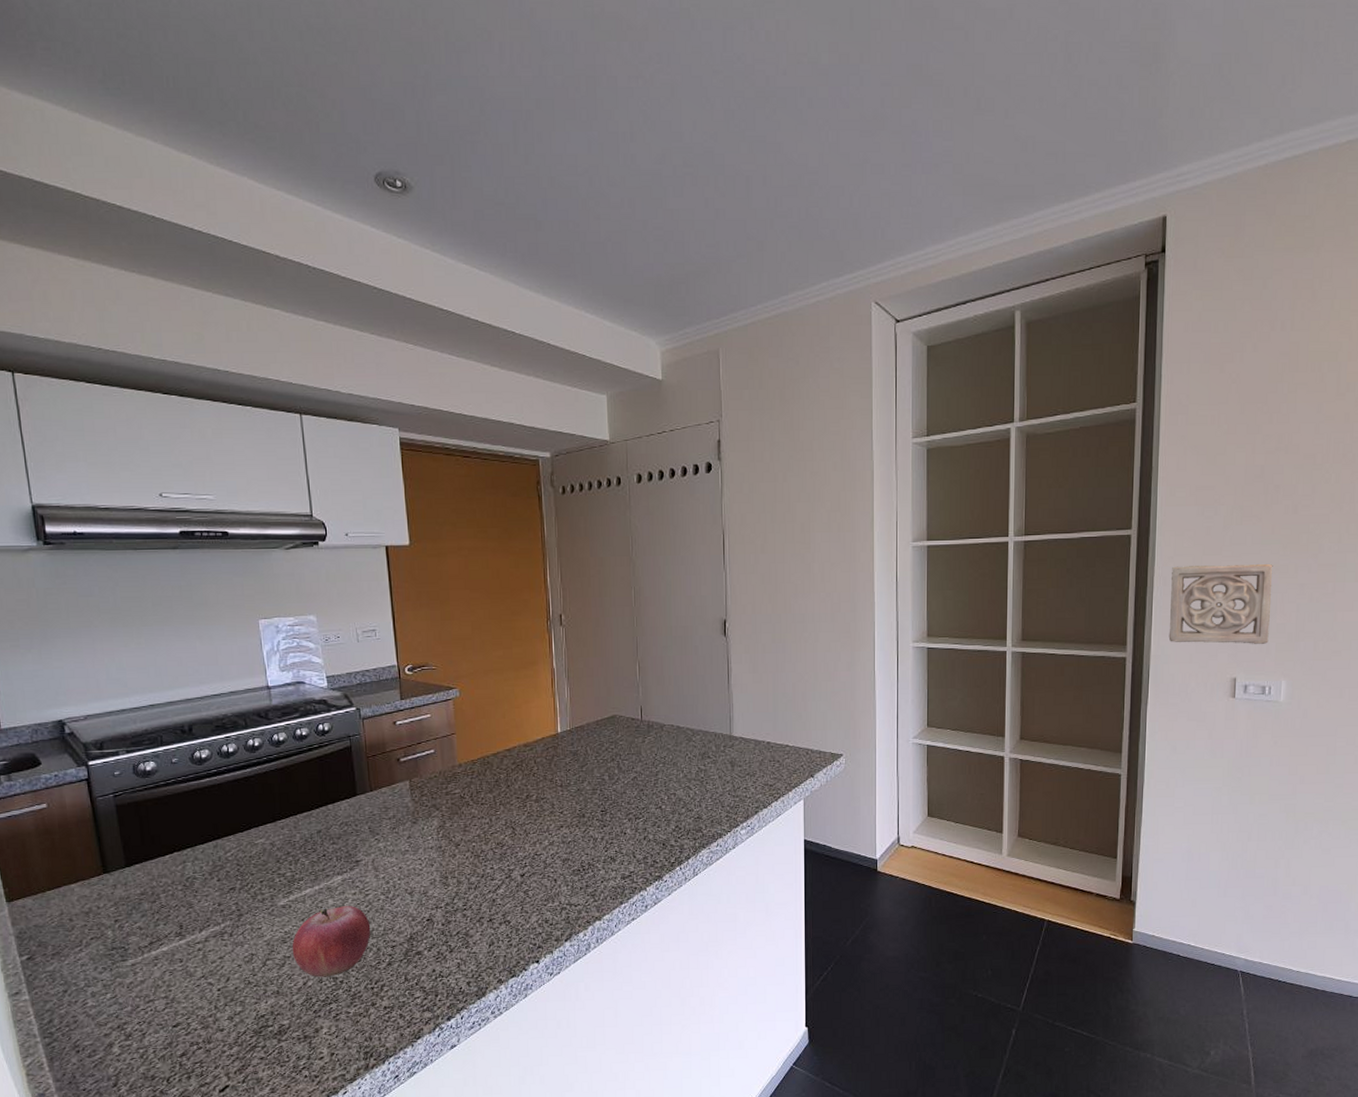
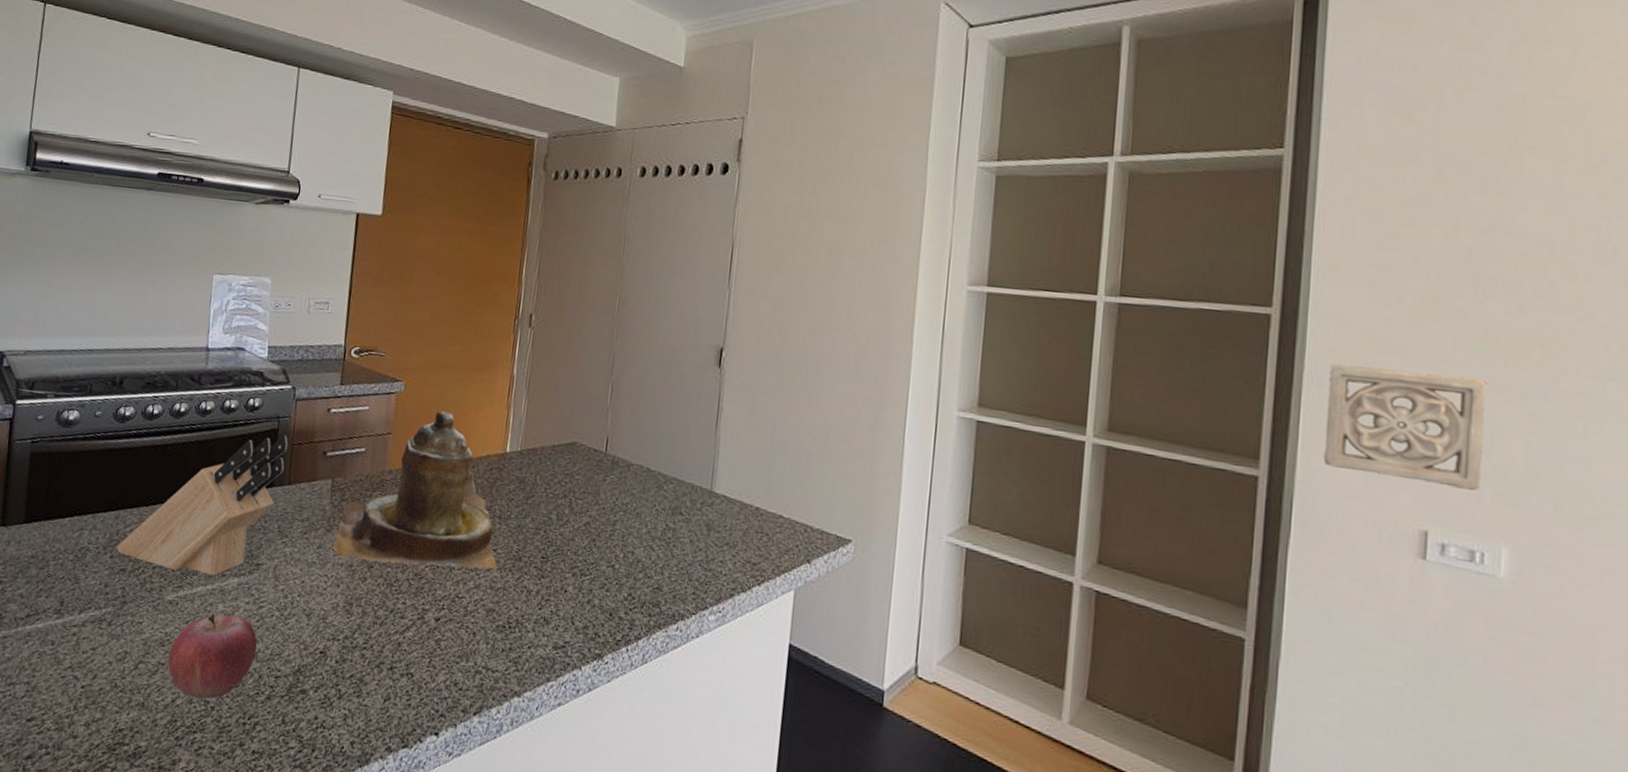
knife block: none [221,750,365,881] -> present [116,435,289,577]
teapot: none [421,708,565,843] -> present [333,411,497,569]

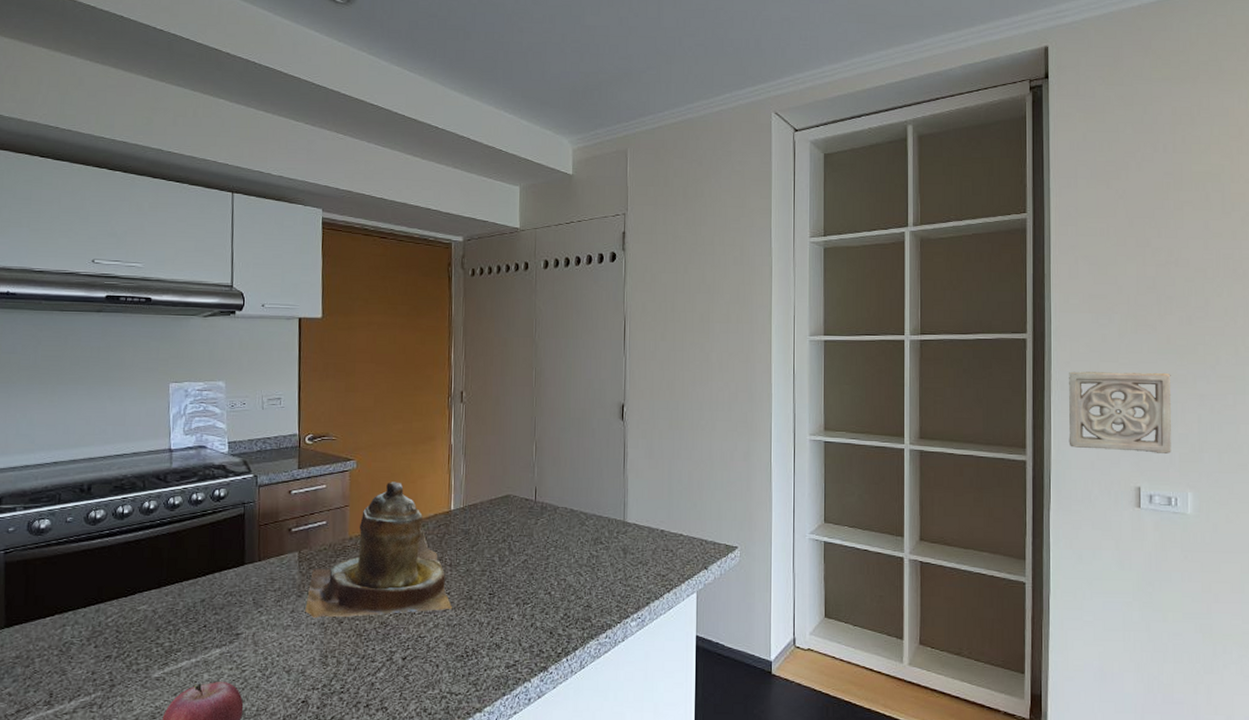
knife block: present [116,435,289,577] -> none [100,518,256,651]

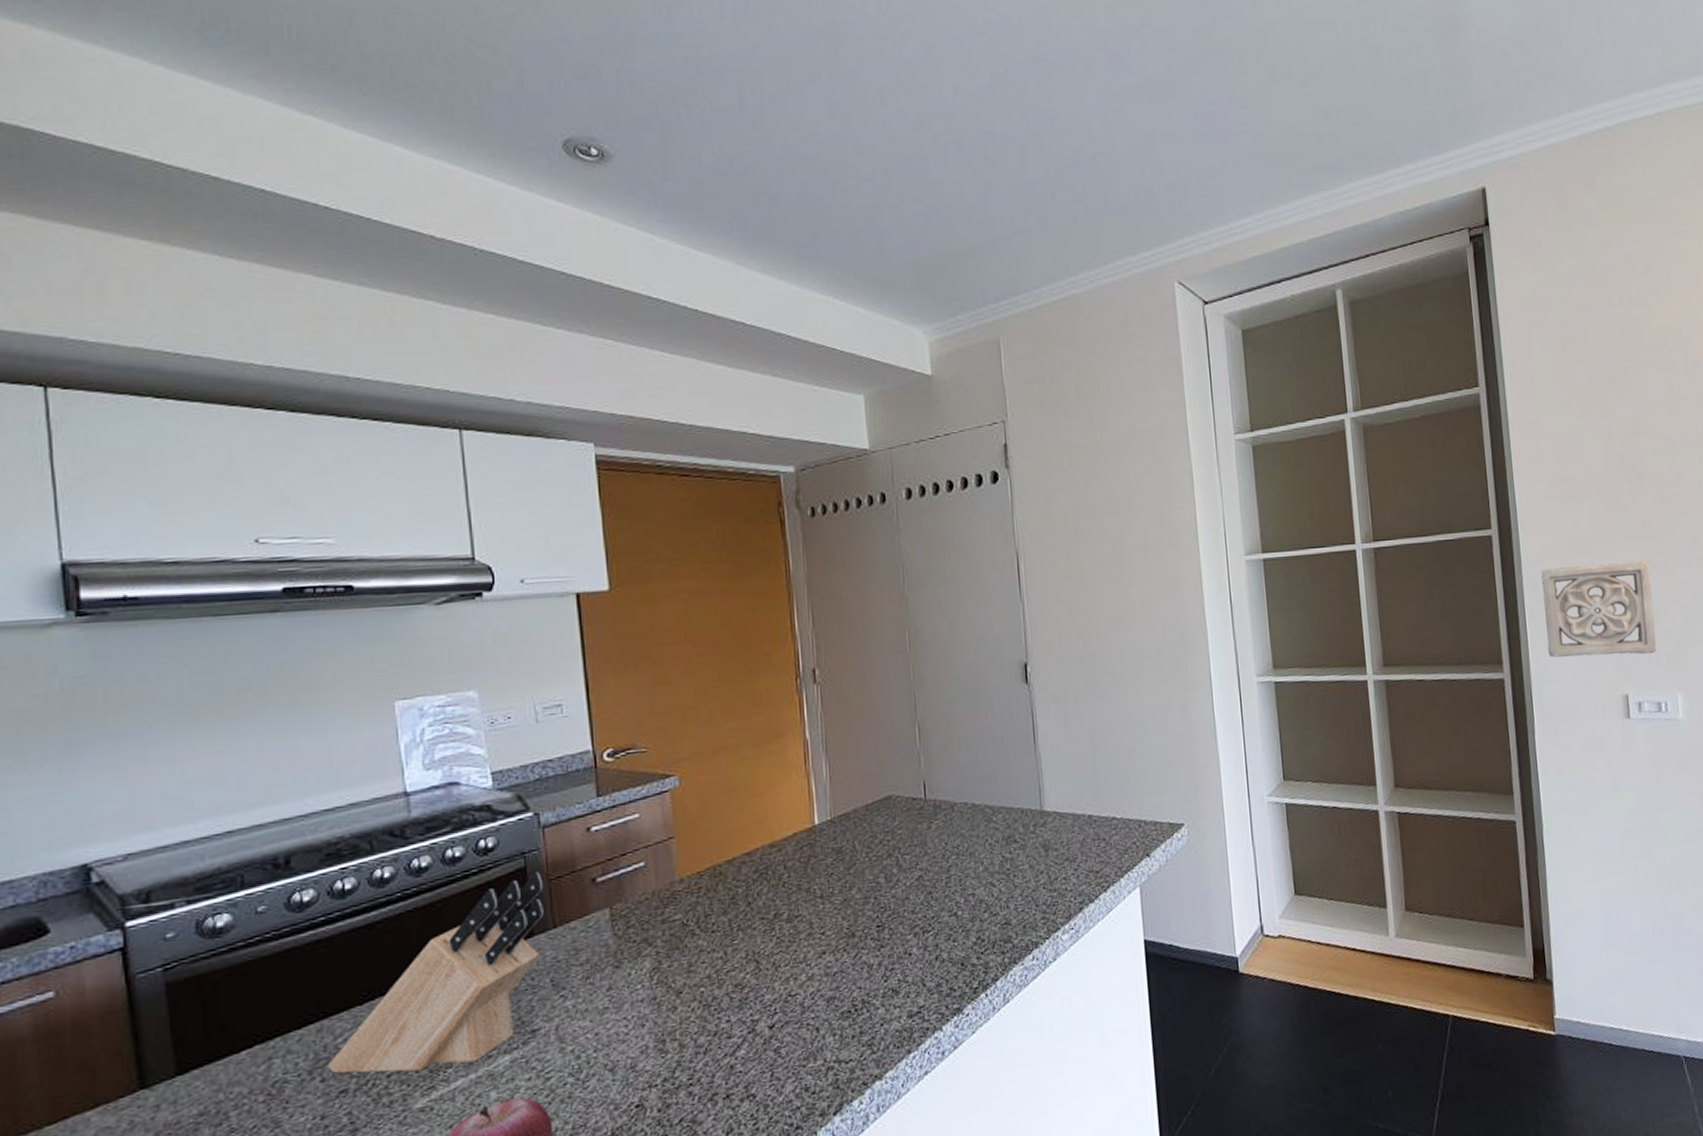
knife block: none [100,518,256,651] -> present [327,871,545,1074]
teapot: present [305,481,452,619] -> none [627,797,829,994]

